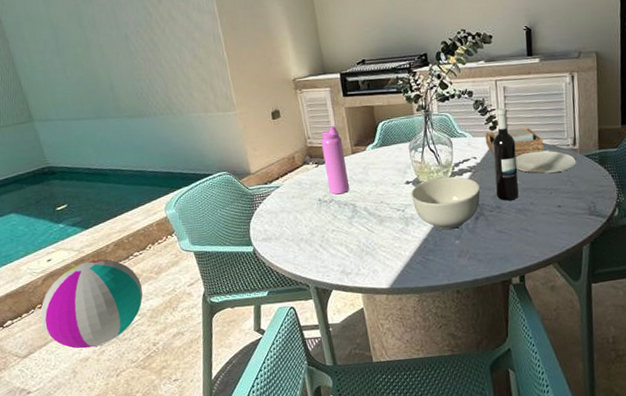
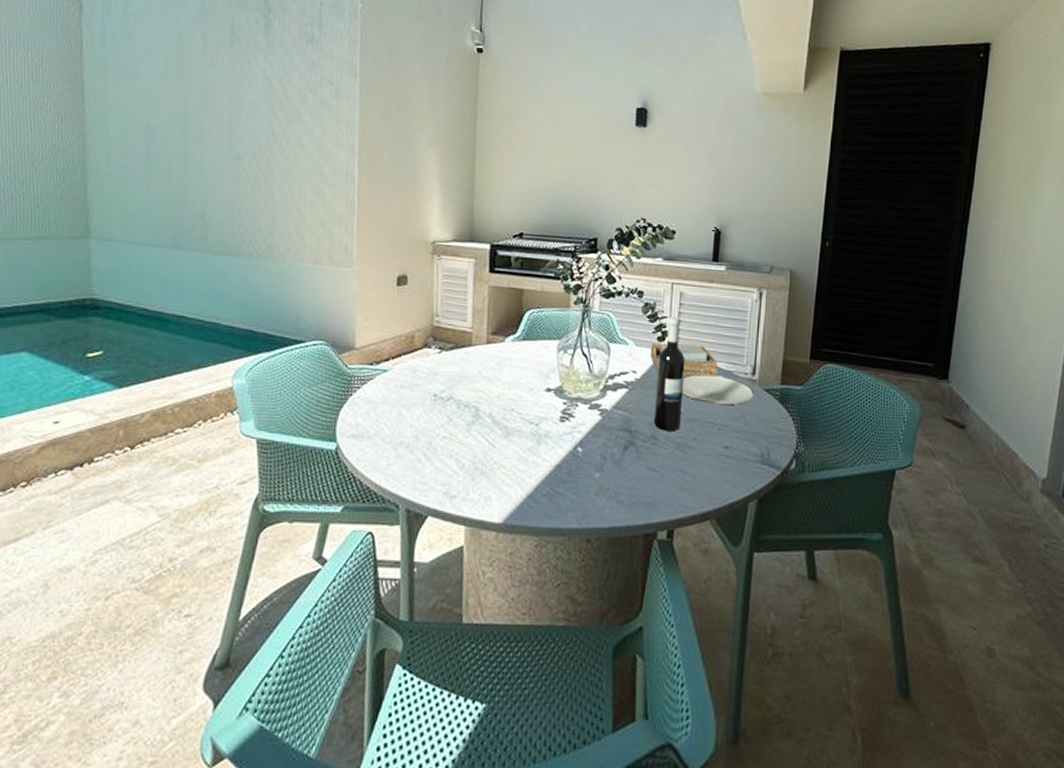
beach ball: present [40,259,143,349] -> none [19,431,175,554]
water bottle: present [321,126,350,195] -> none [449,305,478,392]
bowl: present [411,176,481,230] -> none [550,389,636,457]

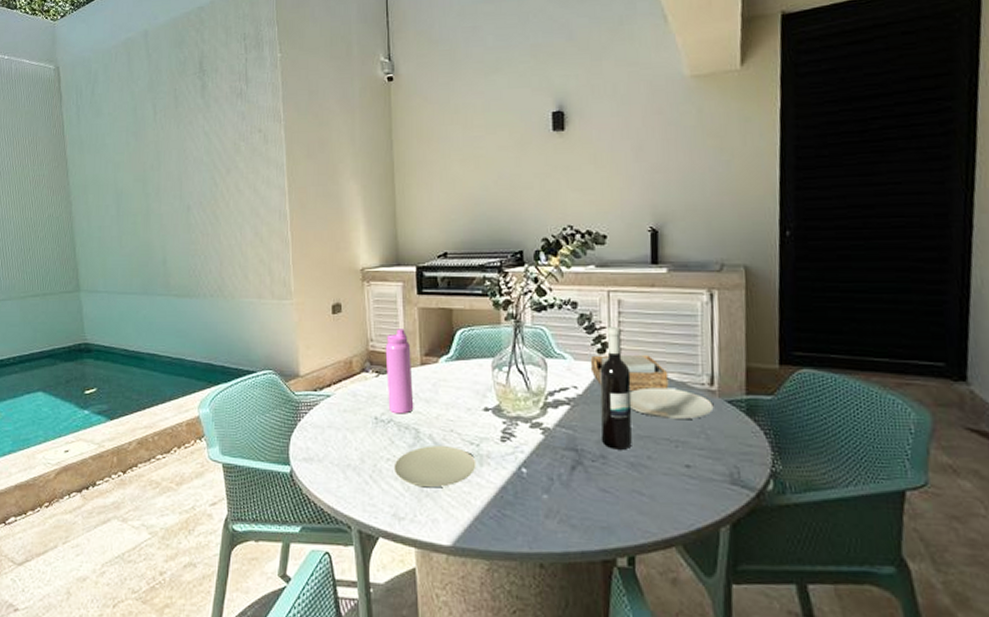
water bottle: none [449,305,478,392] -> present [385,329,414,414]
plate: none [449,424,534,466] -> present [393,446,476,488]

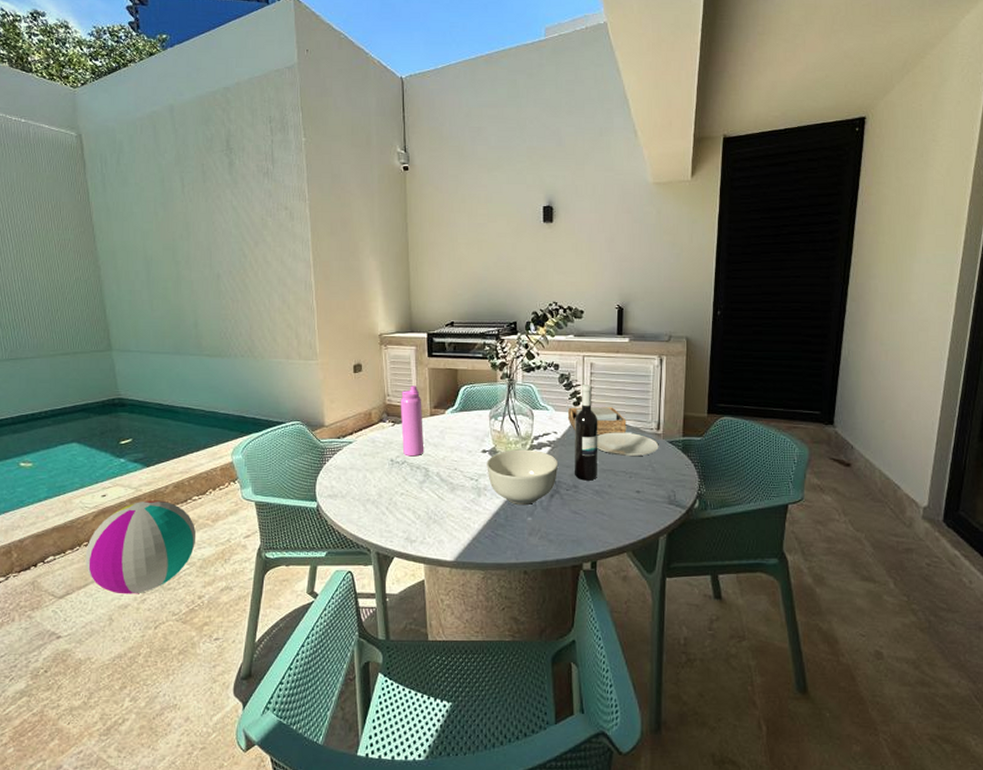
beach ball: none [45,458,159,566] -> present [85,500,195,594]
plate: present [393,446,476,488] -> none [407,482,475,516]
bowl: none [490,407,581,478] -> present [487,449,559,504]

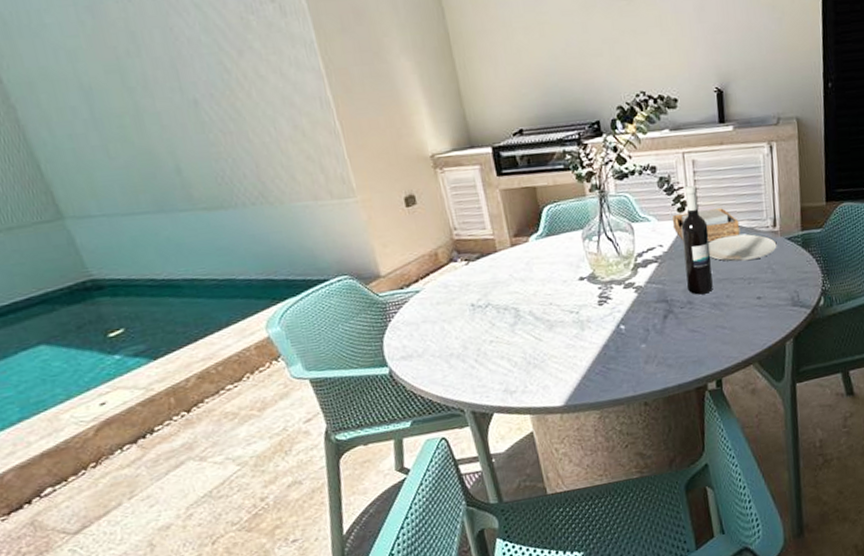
beach ball: present [85,500,195,594] -> none [95,397,243,516]
water bottle: present [400,386,424,457] -> none [471,213,510,298]
bowl: present [487,449,559,504] -> none [586,268,669,333]

